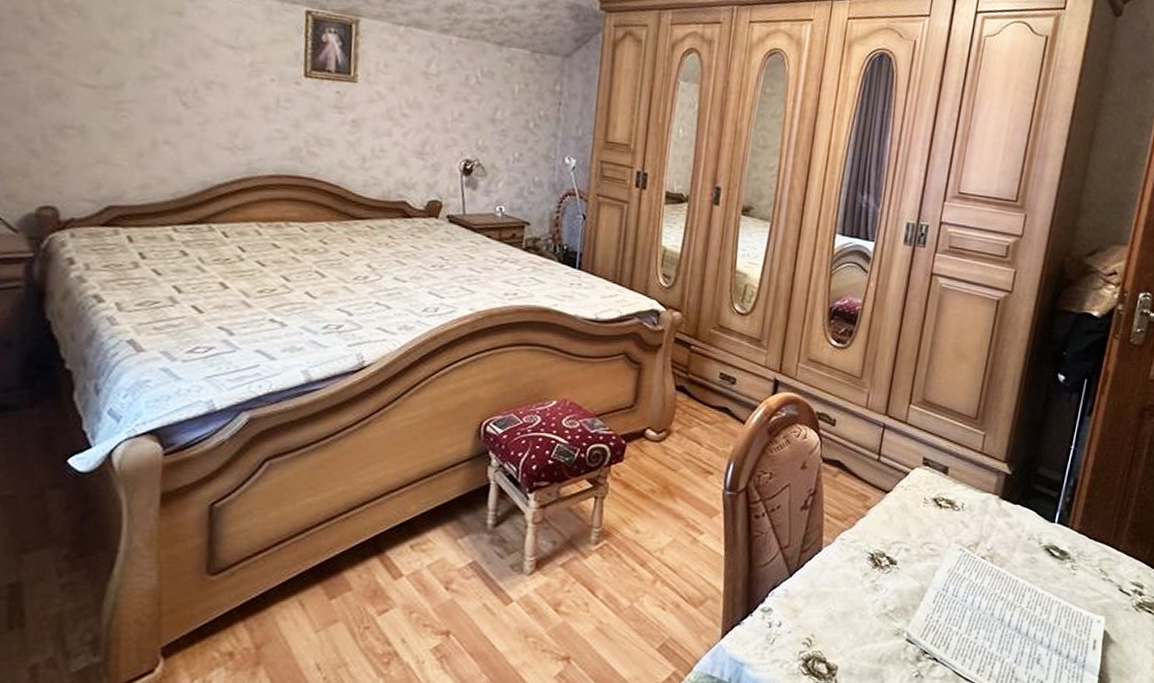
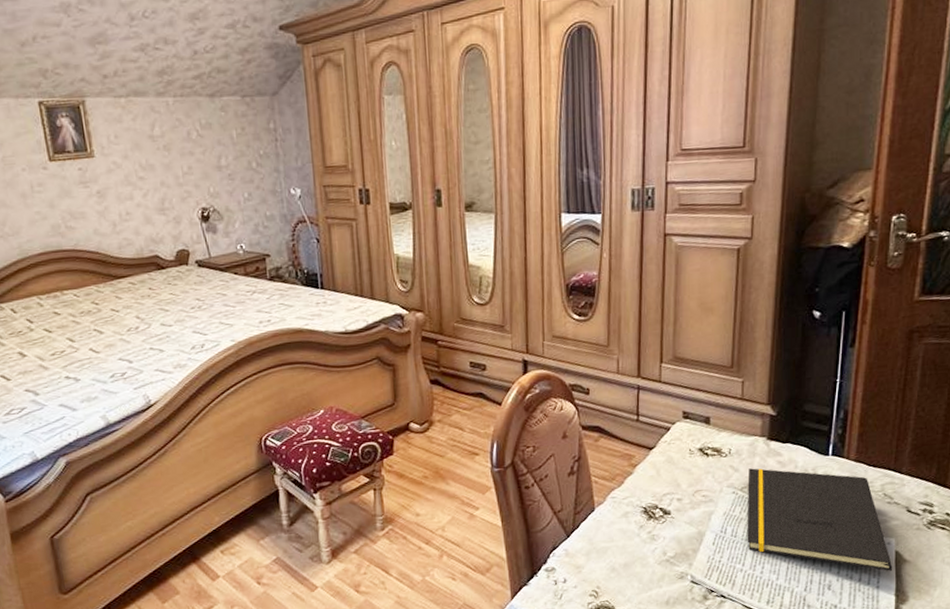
notepad: none [966,526,1100,650] -> present [747,468,893,571]

